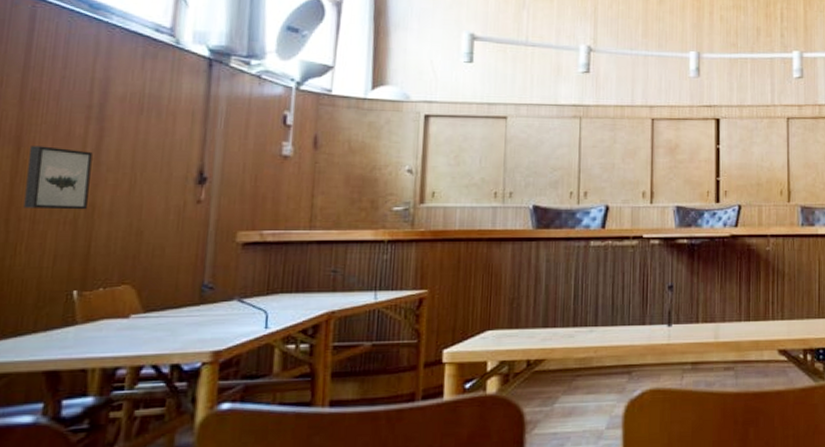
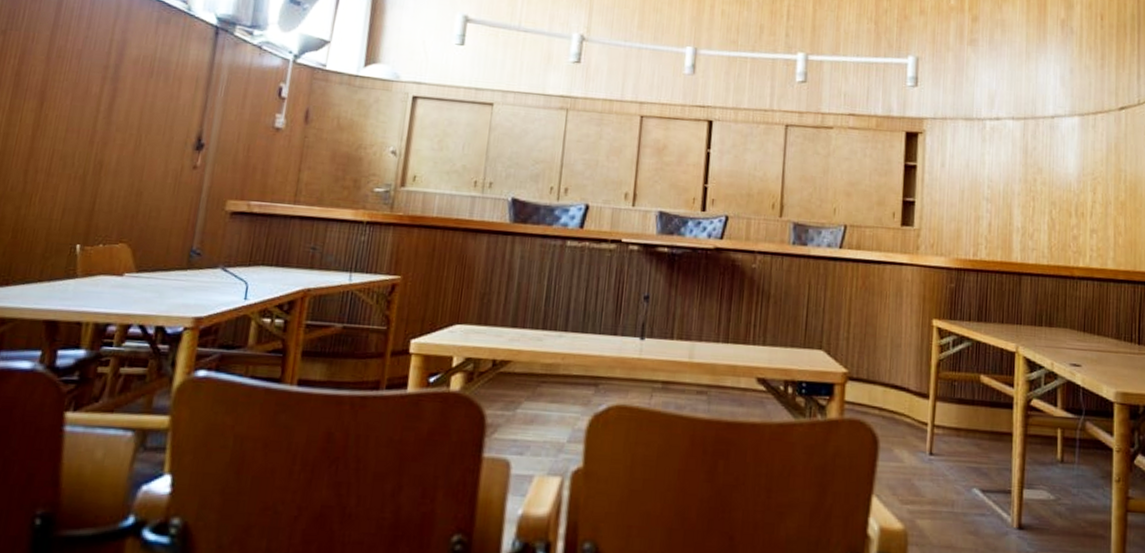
wall art: present [23,146,93,210] -> none [41,101,105,167]

